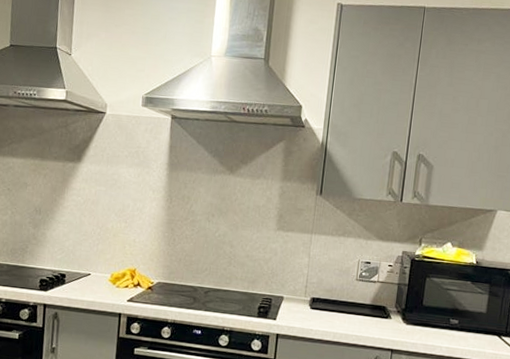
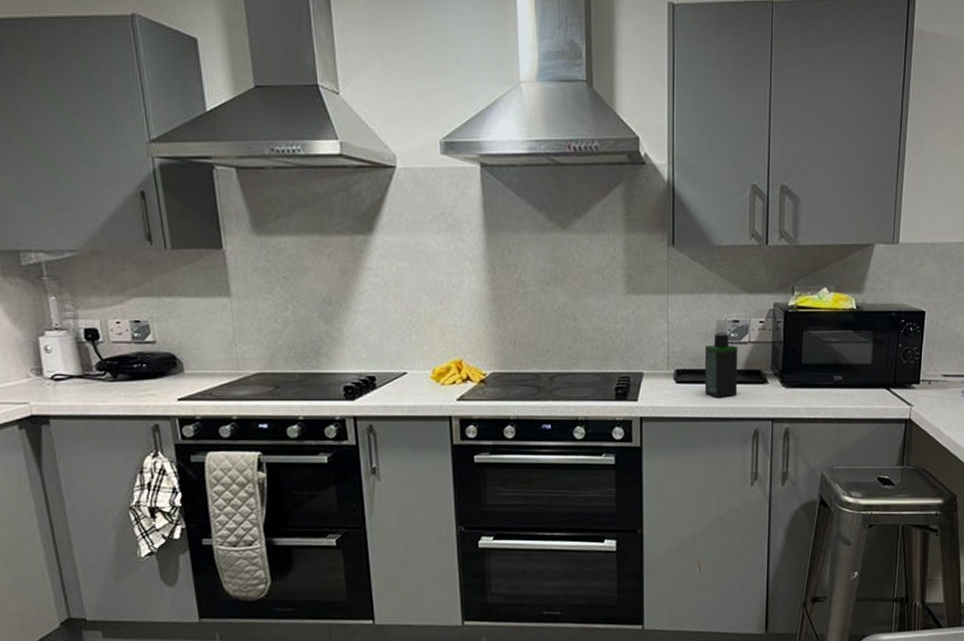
spray bottle: none [335,259,368,326] -> present [704,320,738,397]

